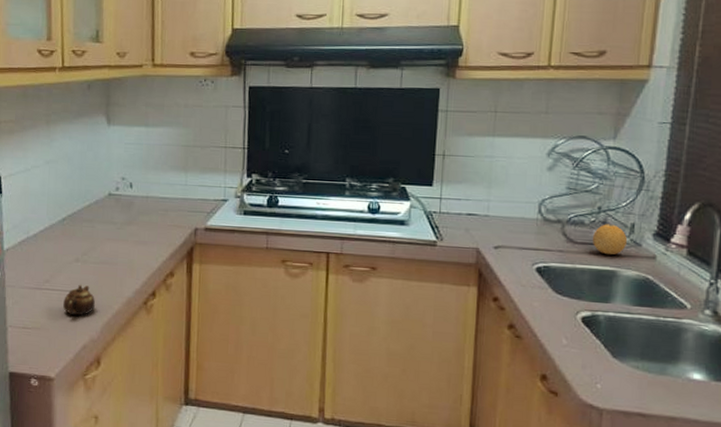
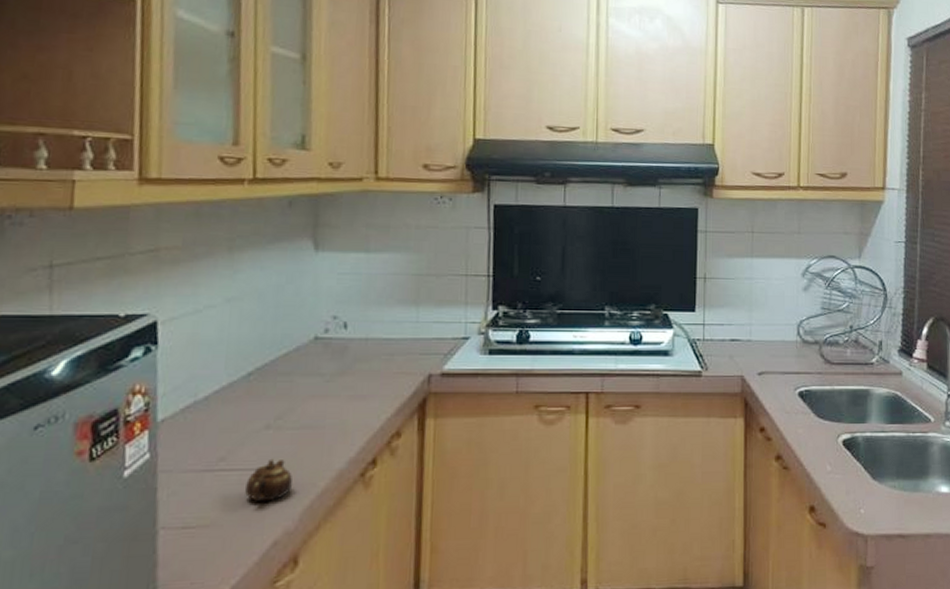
fruit: present [592,224,628,255] -> none [846,343,878,374]

